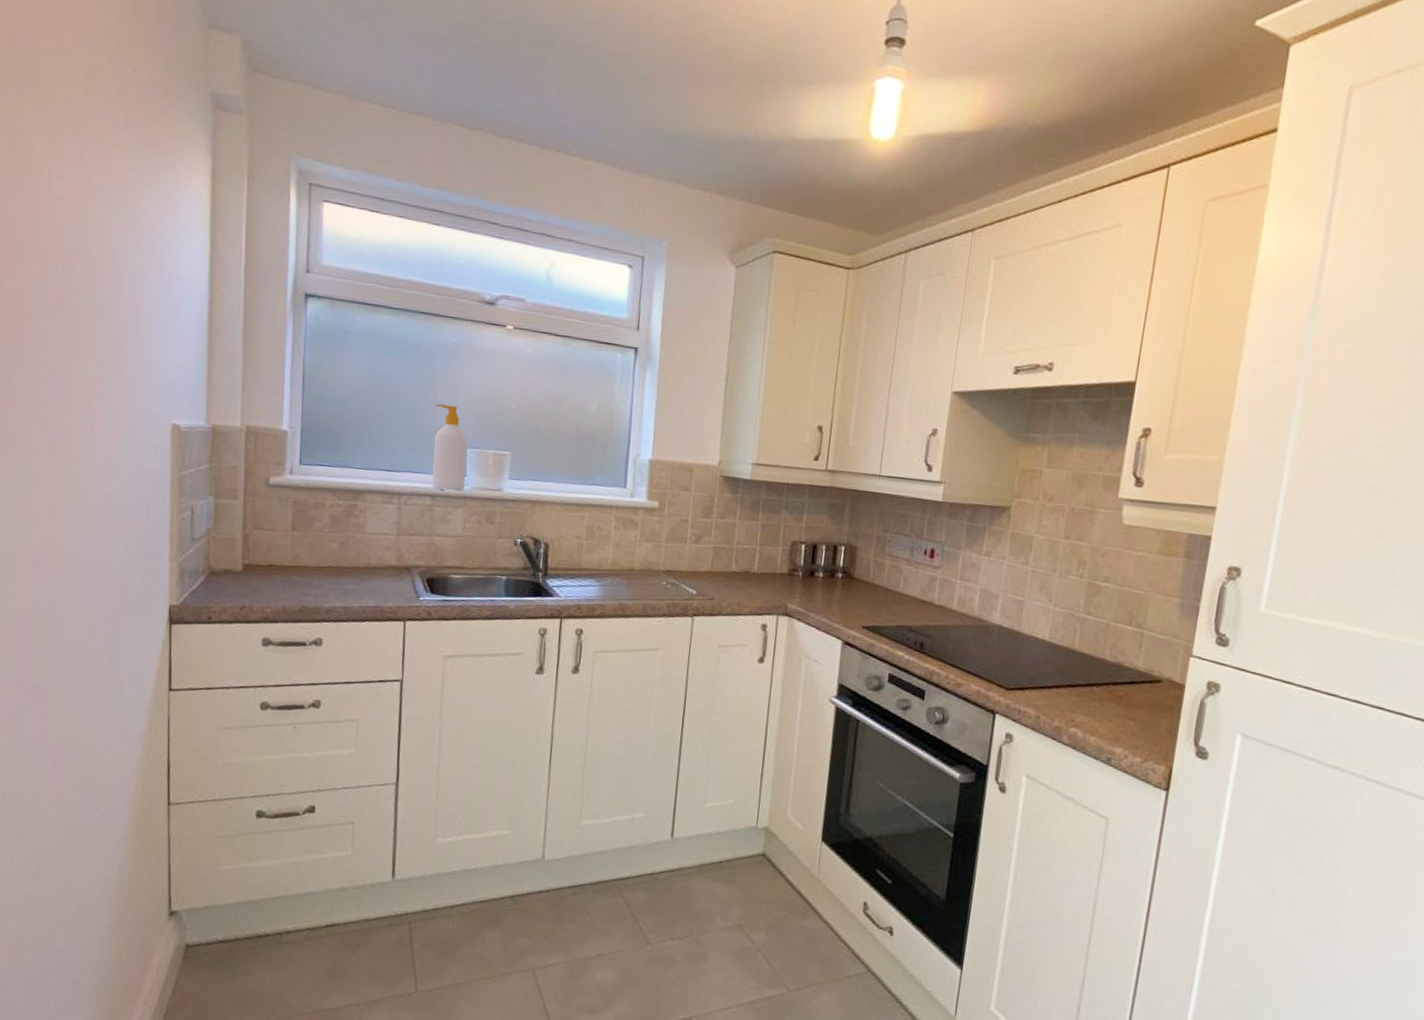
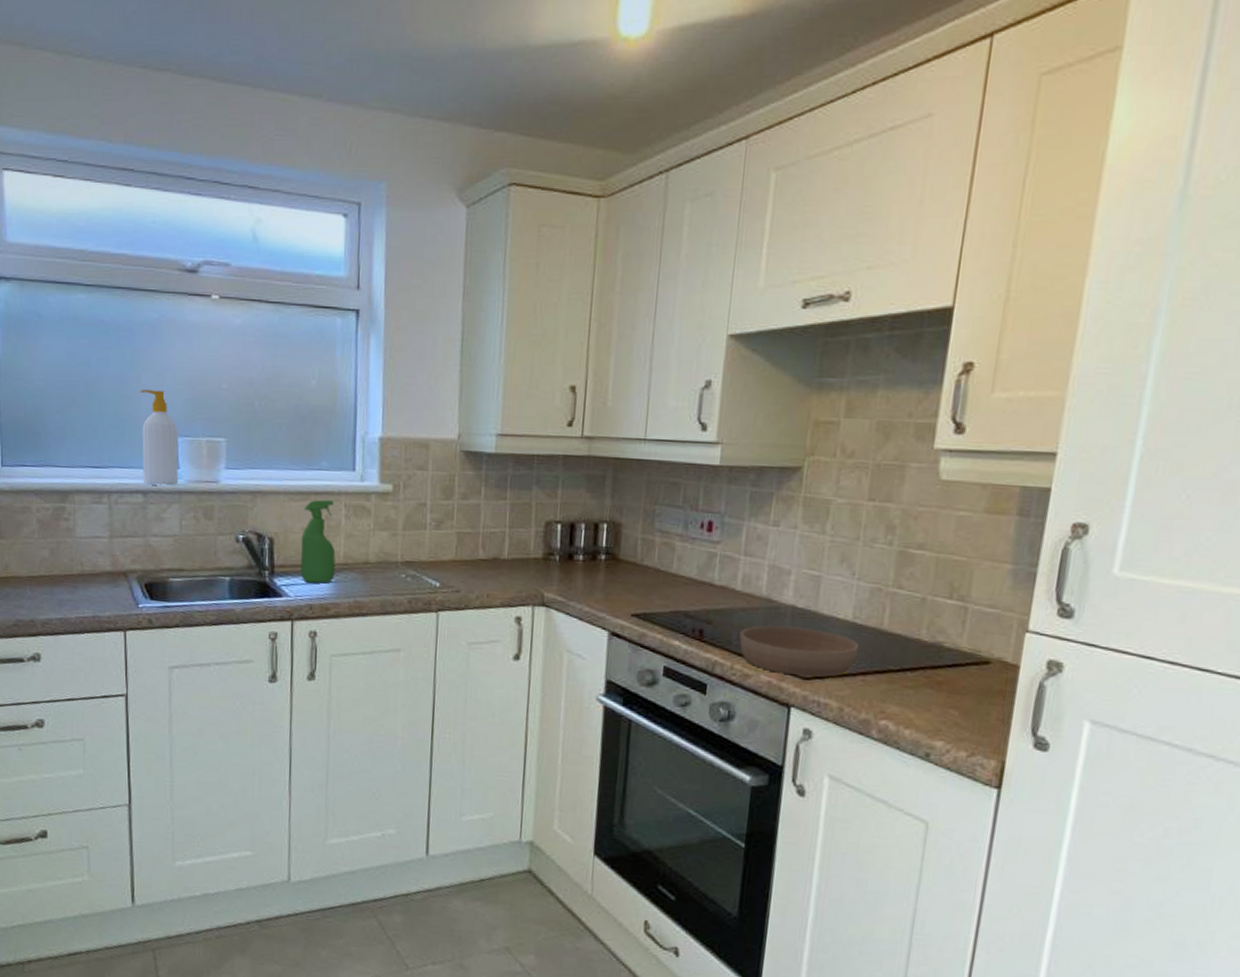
spray bottle: none [571,511,606,586] -> present [300,499,336,583]
wooden bowl: none [954,641,1054,689] -> present [739,625,860,677]

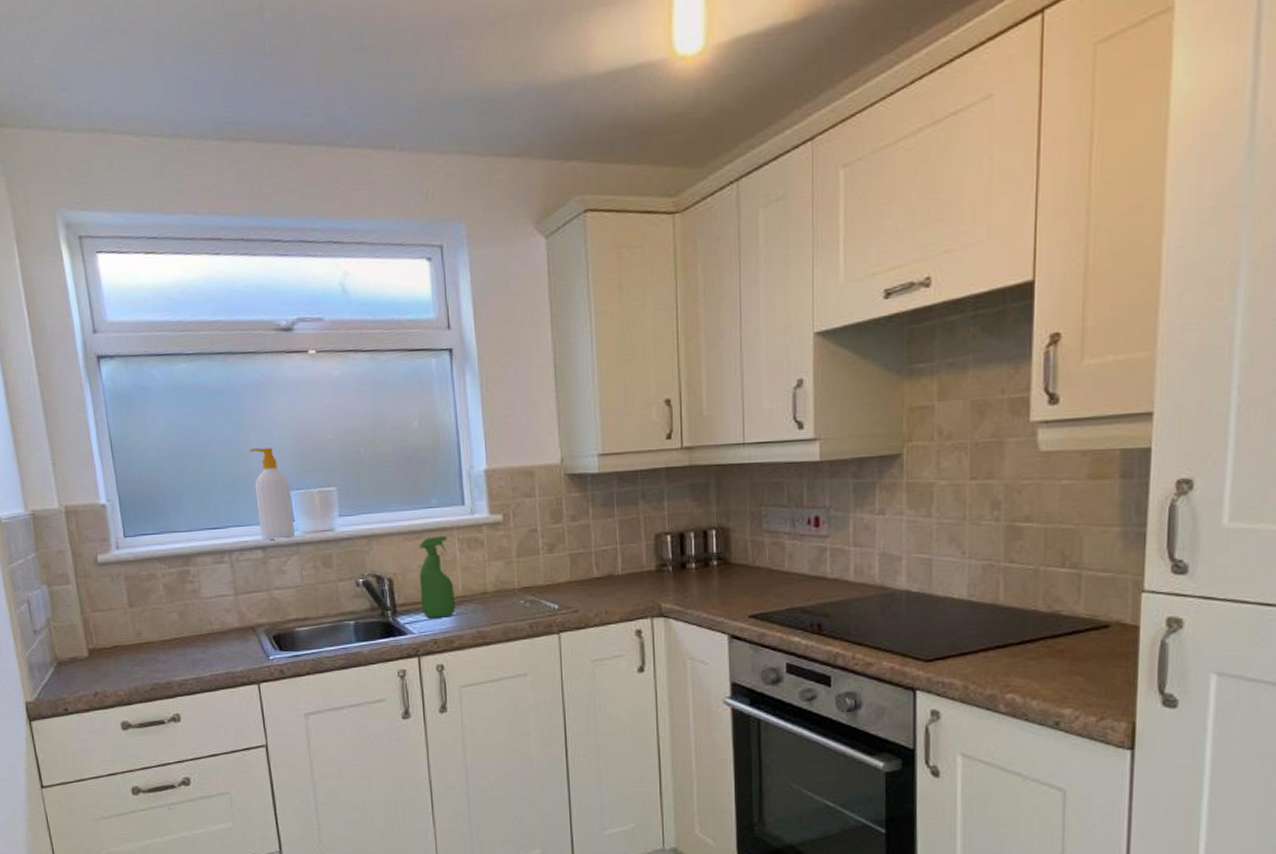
wooden bowl: present [739,625,860,677] -> none [858,611,978,659]

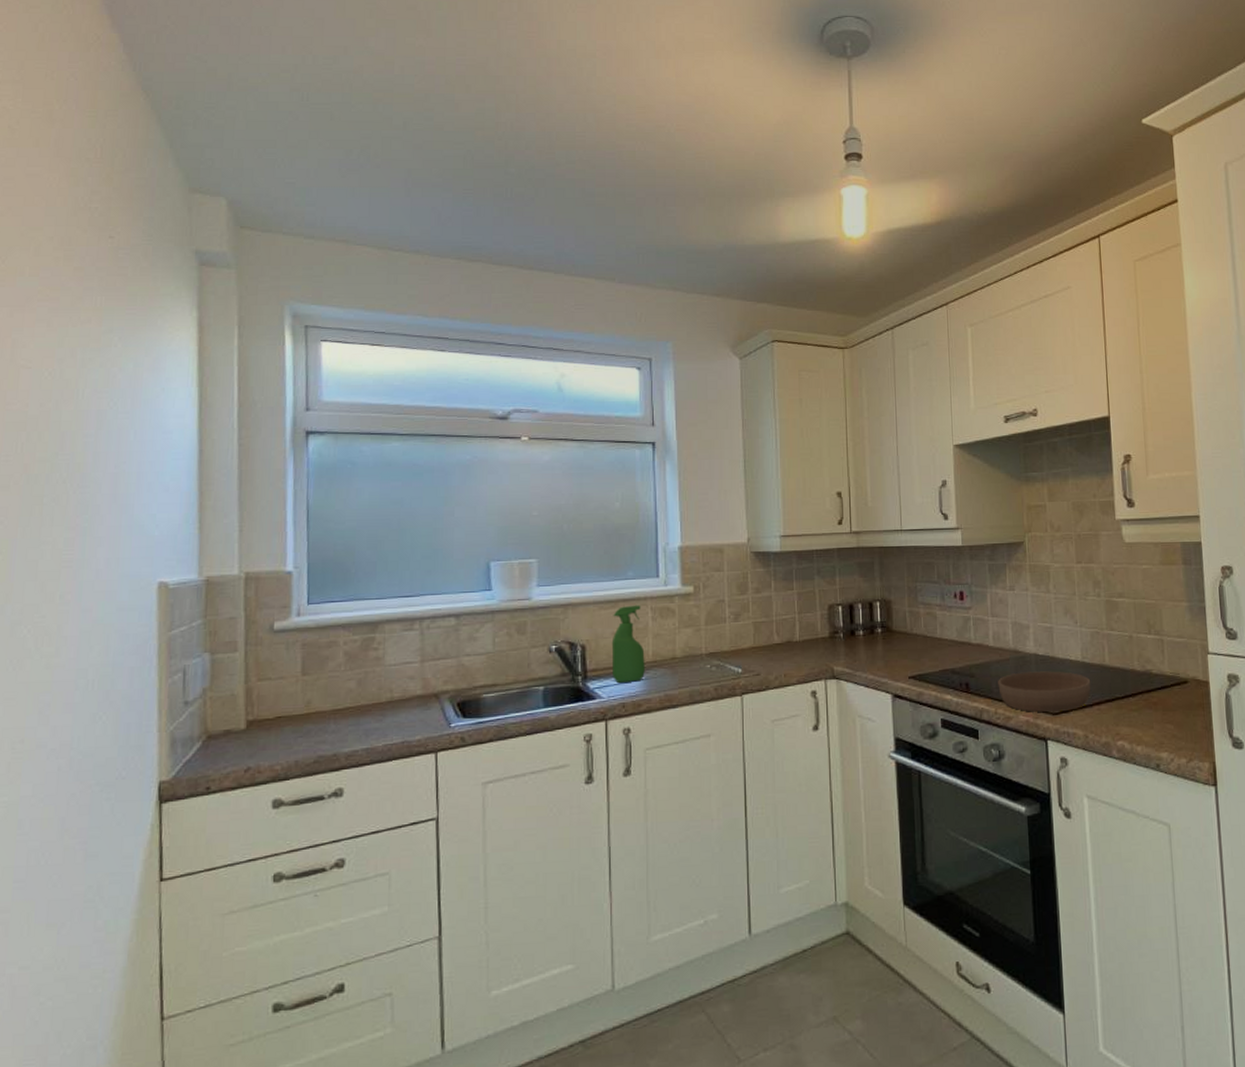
soap bottle: present [249,448,295,540] -> none [453,521,491,608]
wooden bowl: none [858,611,978,659] -> present [998,671,1091,713]

